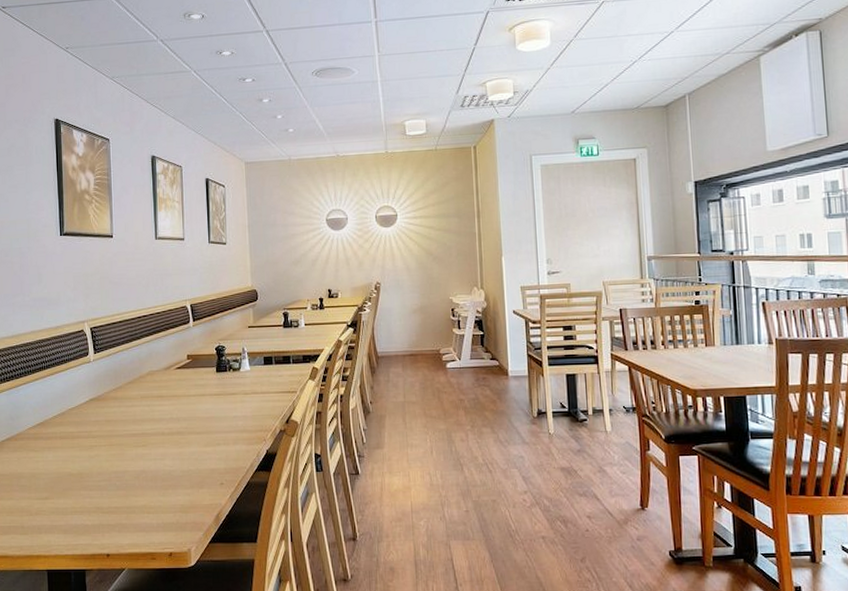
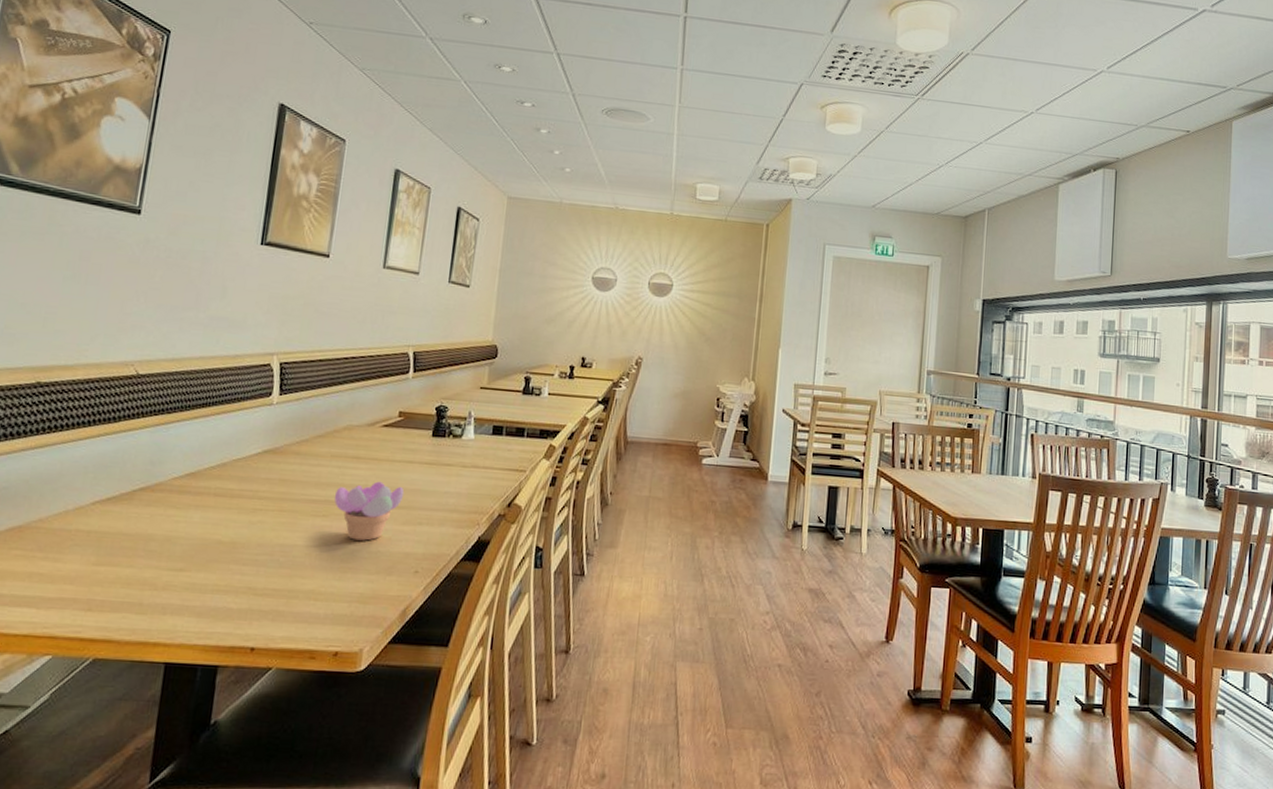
succulent plant: none [148,413,202,463] -> present [334,481,405,541]

